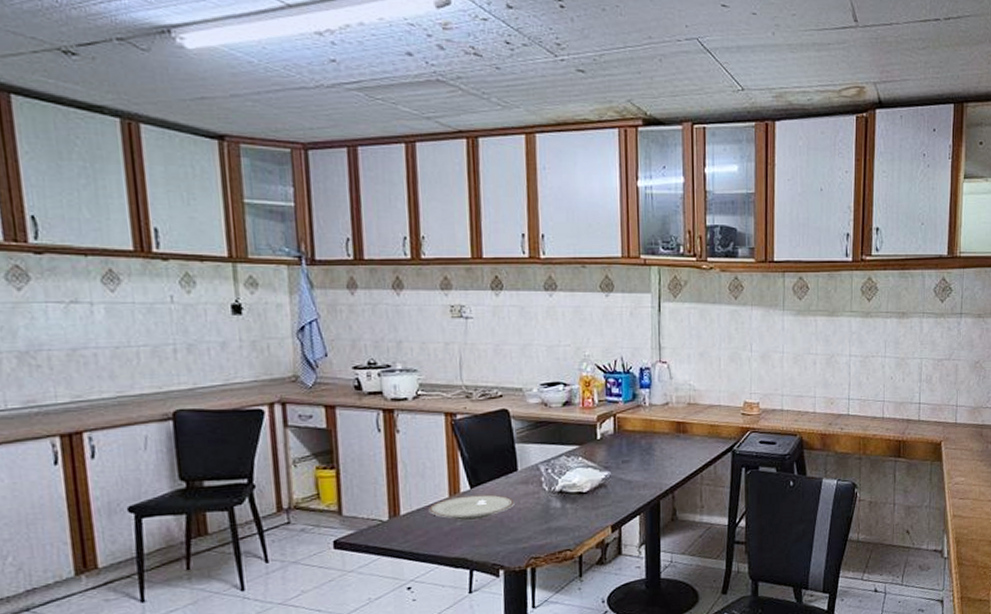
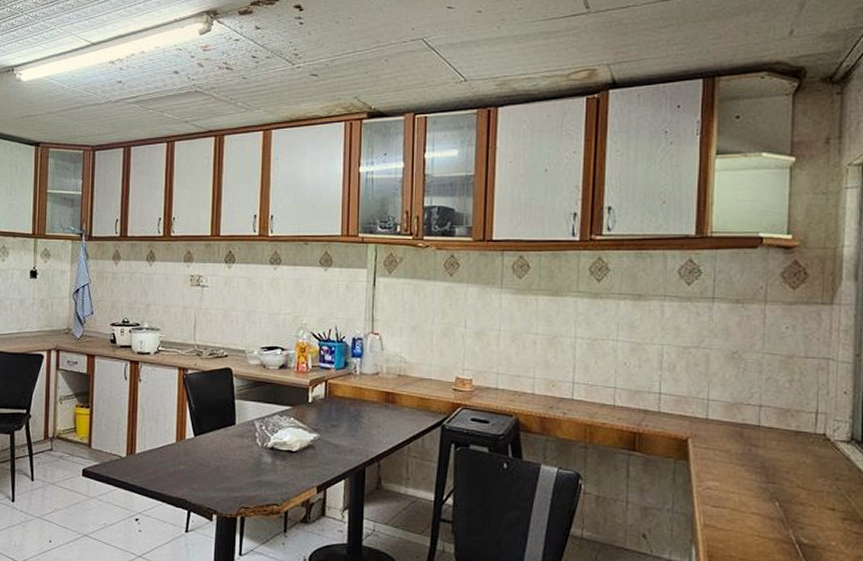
plate: present [429,494,515,521] -> none [159,442,231,466]

